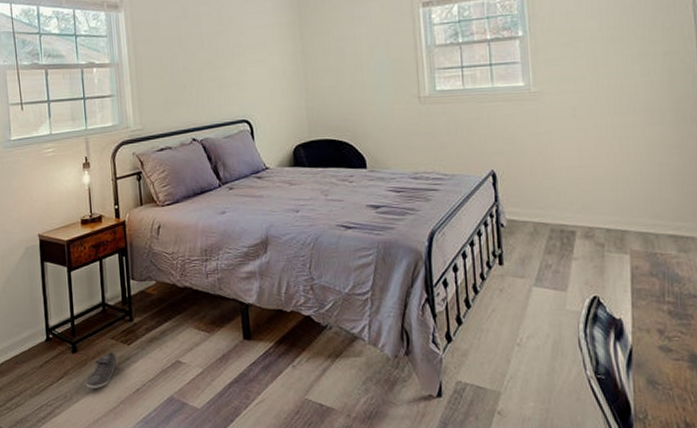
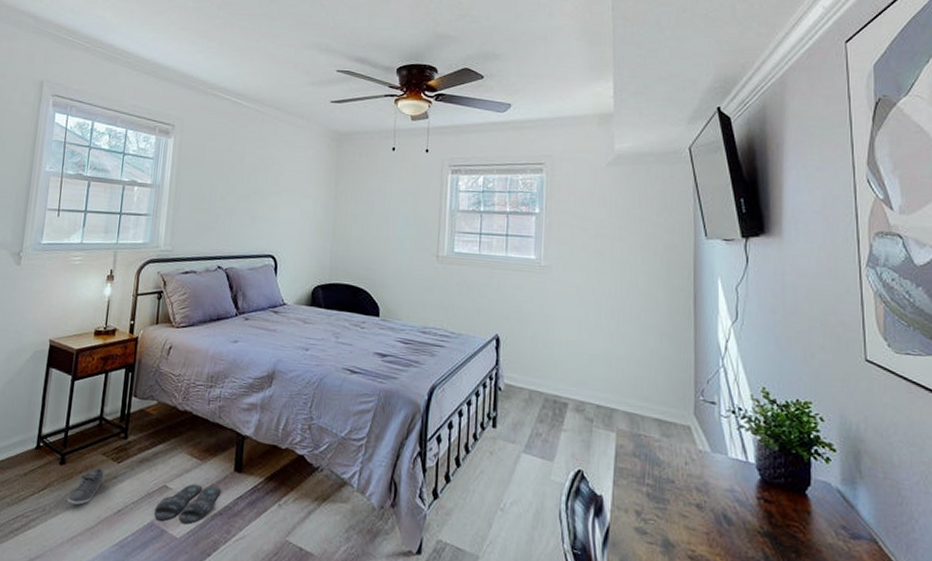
slippers: none [172,356,234,395] -> present [154,484,221,525]

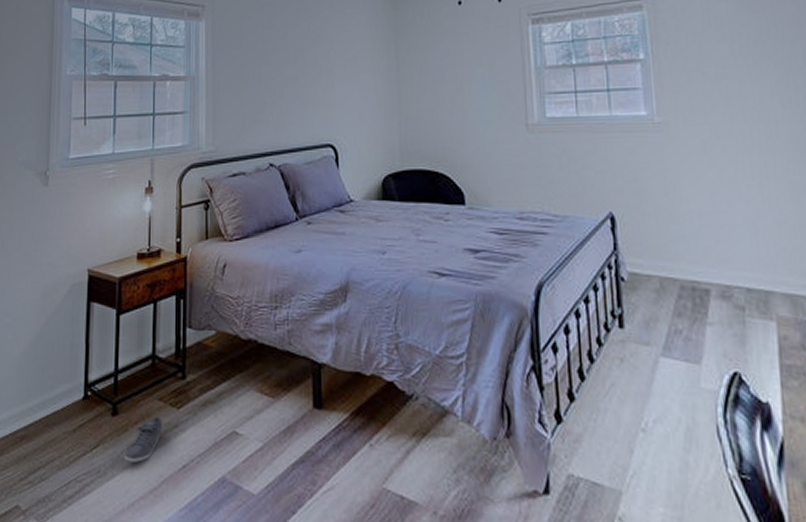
slippers: present [154,484,221,525] -> none [225,427,300,477]

